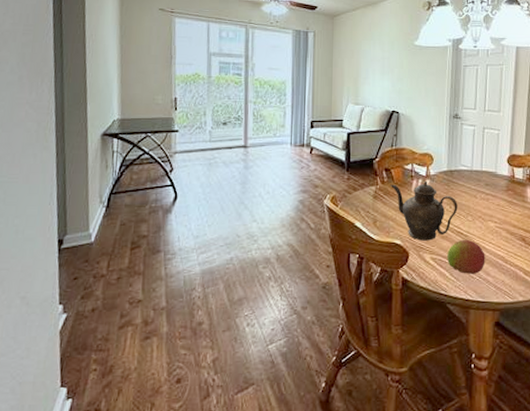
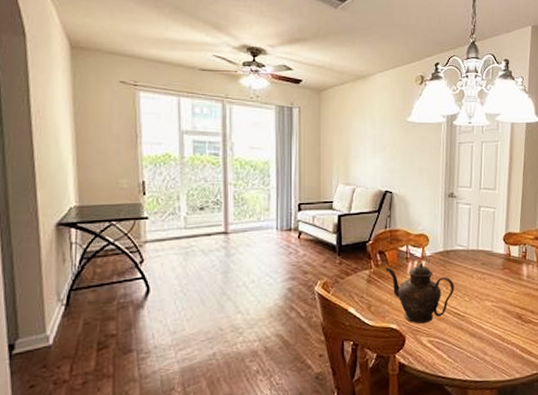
fruit: present [447,239,485,274] -> none [445,320,483,355]

